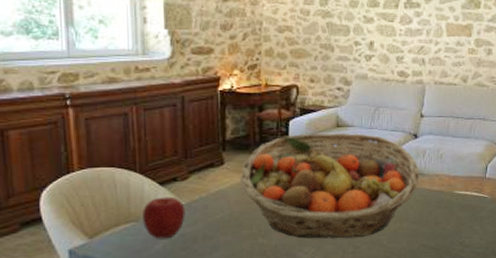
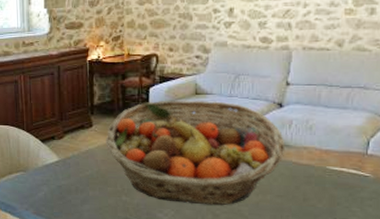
apple: present [143,196,185,239] -> none [29,152,61,188]

